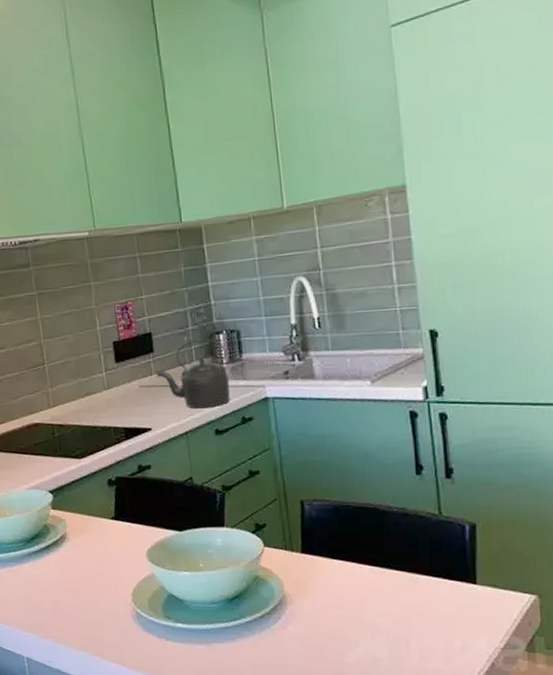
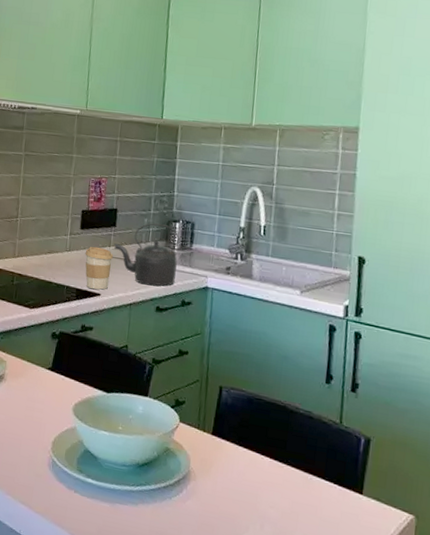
coffee cup: none [125,378,158,424] -> present [85,246,114,290]

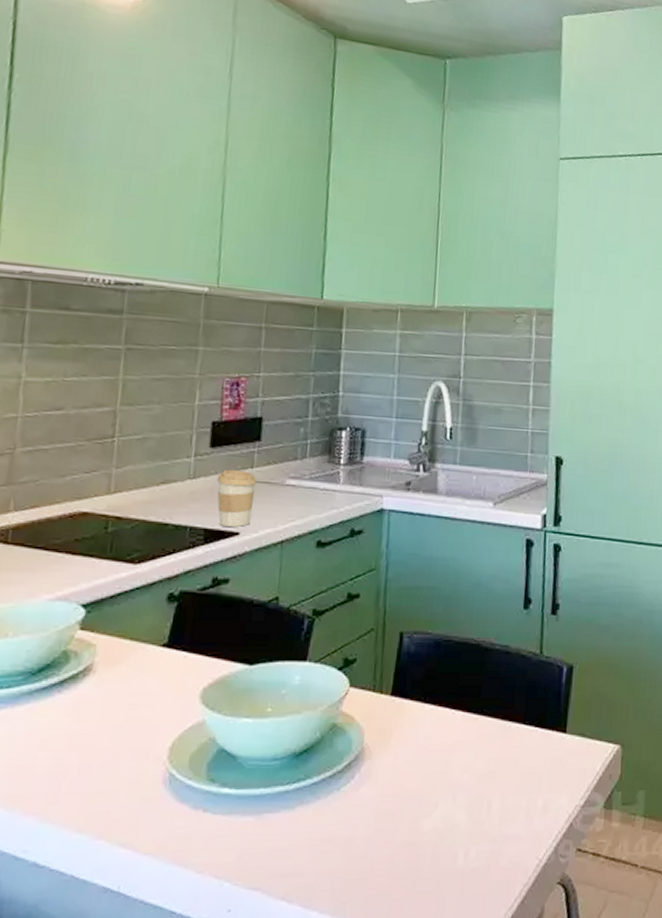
kettle: present [114,223,180,286] -> none [258,433,347,515]

